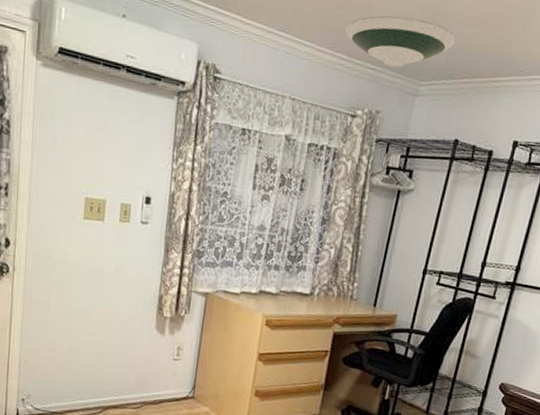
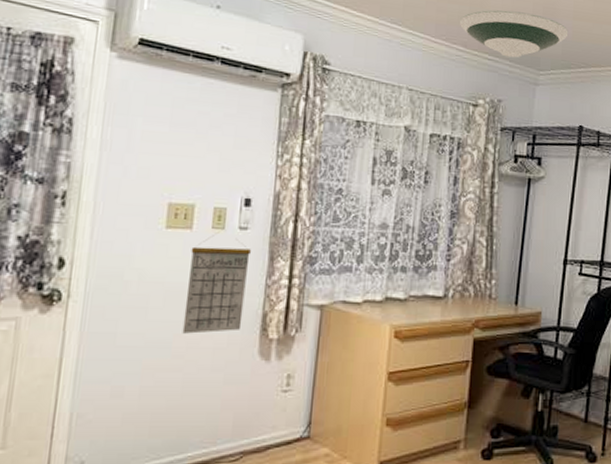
calendar: none [97,222,151,308] -> present [182,229,252,334]

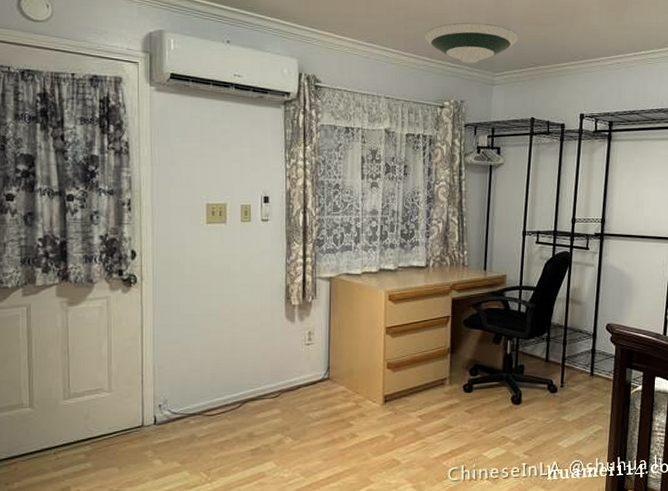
calendar: present [182,229,252,334] -> none [227,222,273,304]

